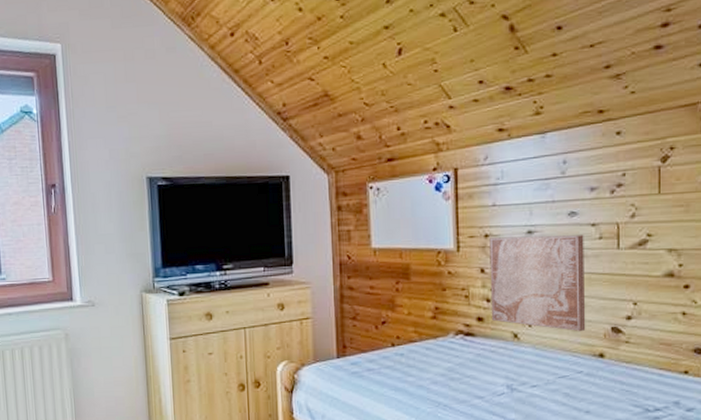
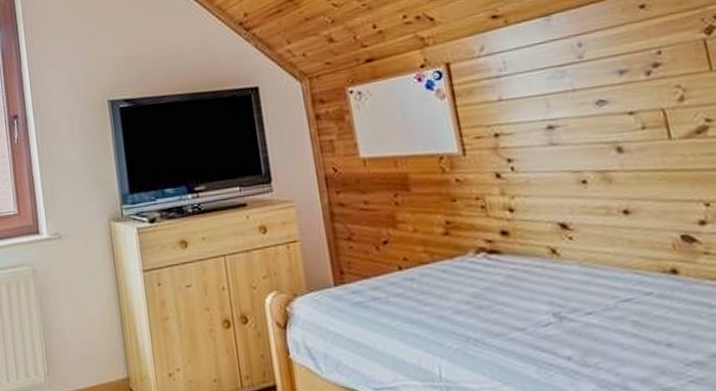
wall art: present [489,235,586,332] -> none [501,125,647,244]

